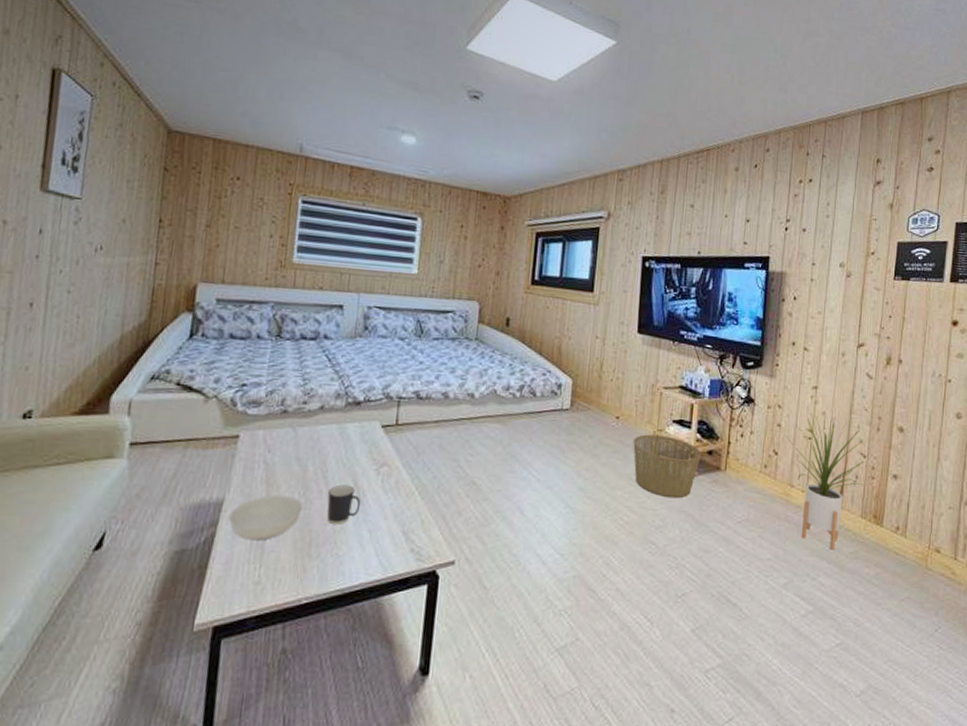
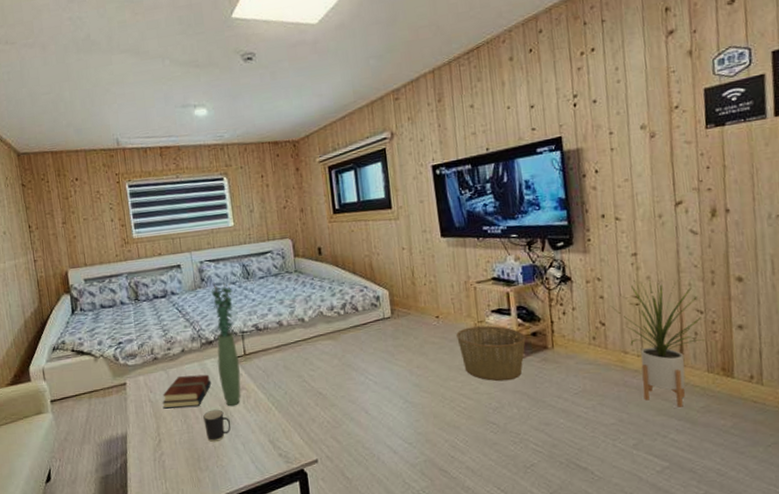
bowl: present [229,495,304,541] -> none [134,424,187,463]
books: none [279,438,349,477] -> present [162,374,212,409]
vase: none [359,333,399,484] -> present [211,282,241,407]

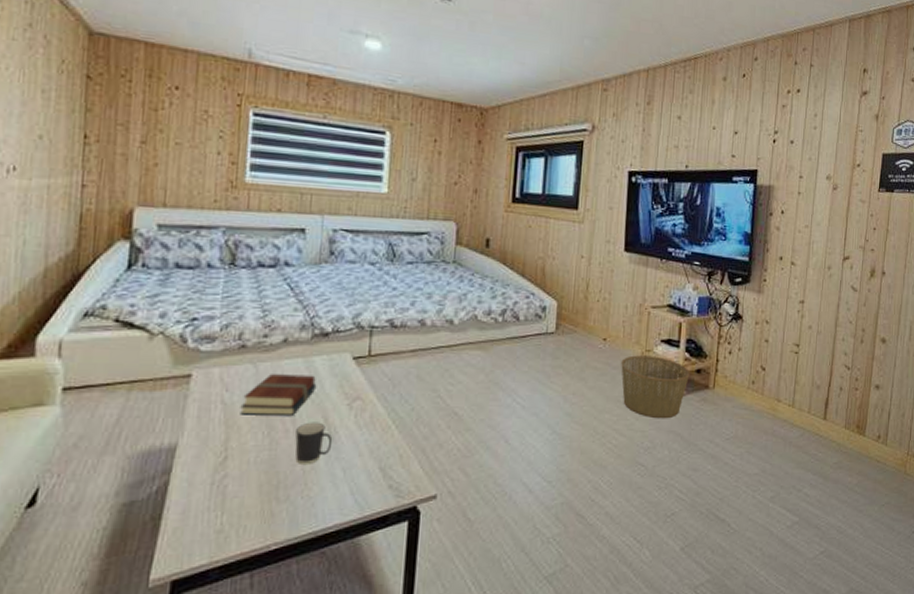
vase: present [211,282,241,407] -> none [328,258,370,420]
house plant: present [610,280,705,407] -> none [773,328,849,461]

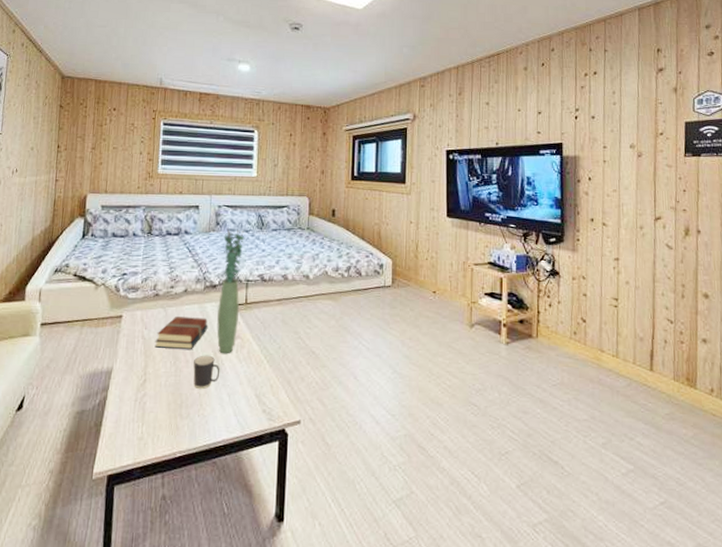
vase: none [328,258,370,420] -> present [217,227,245,354]
basket: present [621,355,690,419] -> none [450,306,513,364]

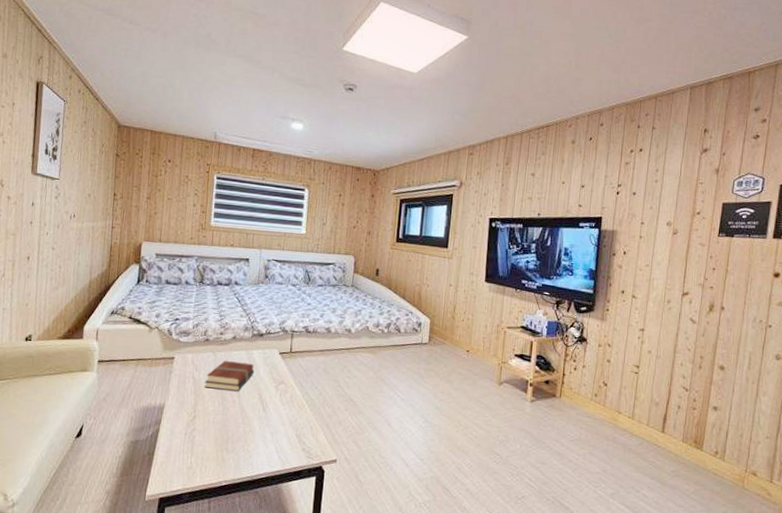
mug: present [193,355,220,389] -> none [239,397,265,427]
vase: present [217,227,245,354] -> none [262,280,292,397]

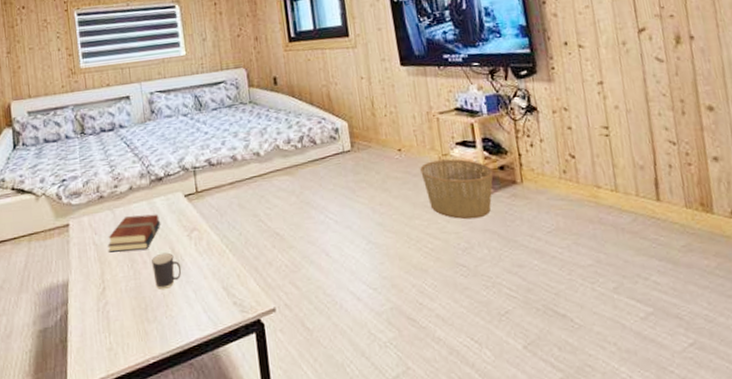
mug: none [239,397,265,427] -> present [152,252,182,289]
basket: none [481,365,539,419] -> present [420,159,493,219]

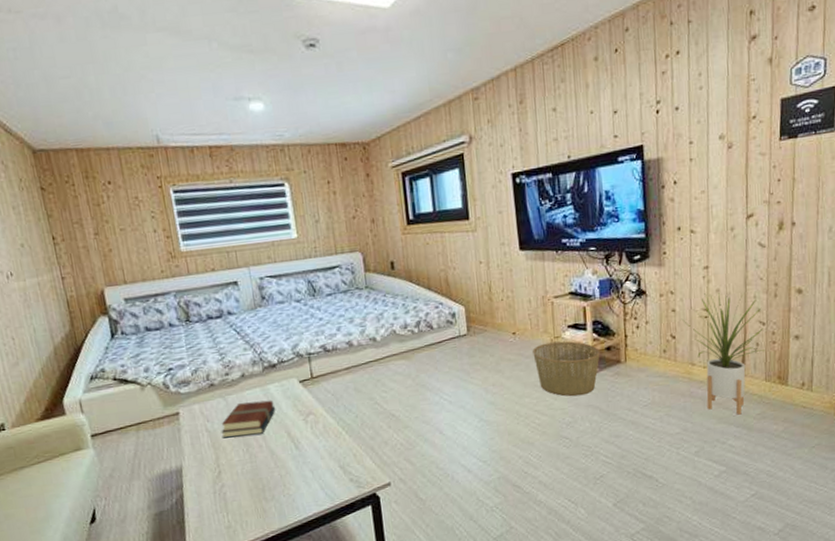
mug: present [152,252,182,289] -> none [267,436,299,471]
house plant: none [579,109,681,246] -> present [681,292,765,415]

